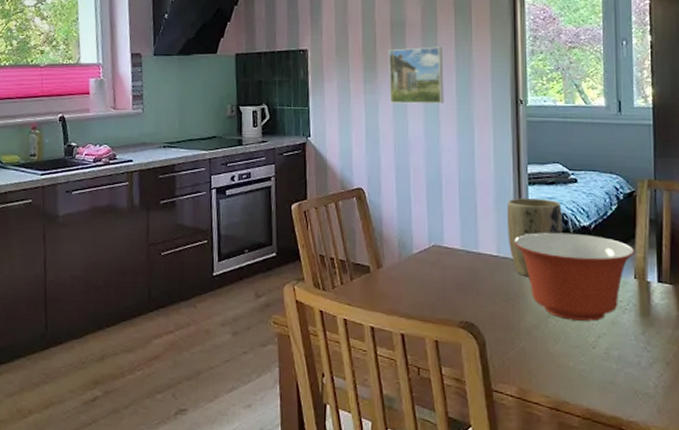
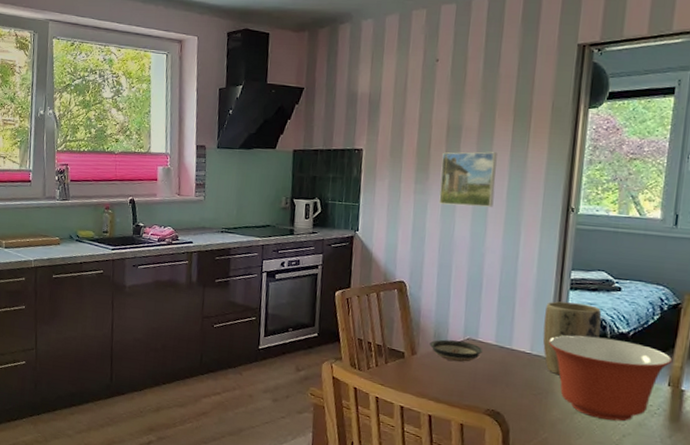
saucer: none [395,248,450,271] -> present [429,339,484,362]

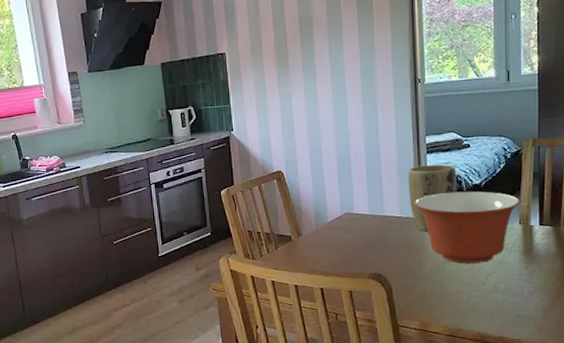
saucer: present [429,339,484,362] -> none [312,216,360,236]
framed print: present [439,151,498,207] -> none [299,38,350,94]

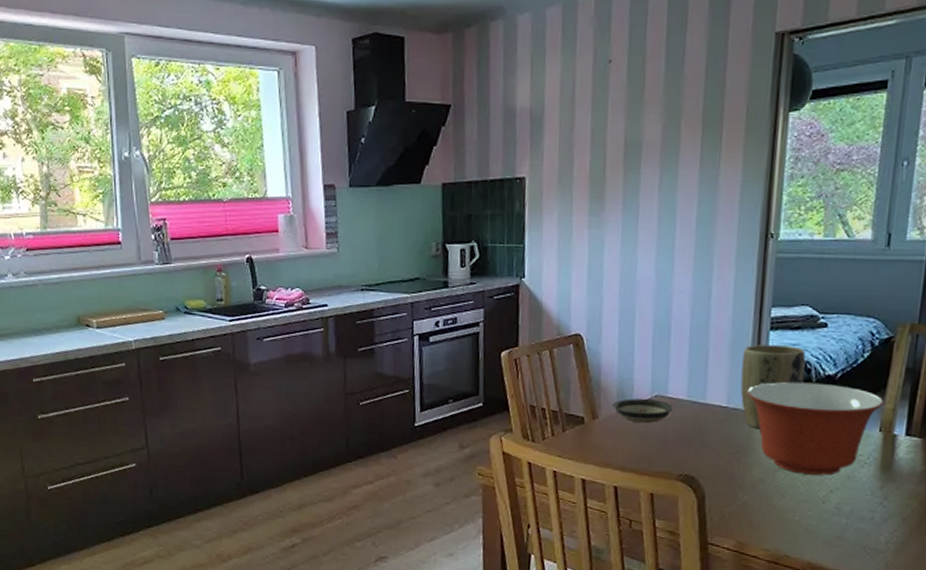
saucer: none [312,216,360,236] -> present [612,399,674,423]

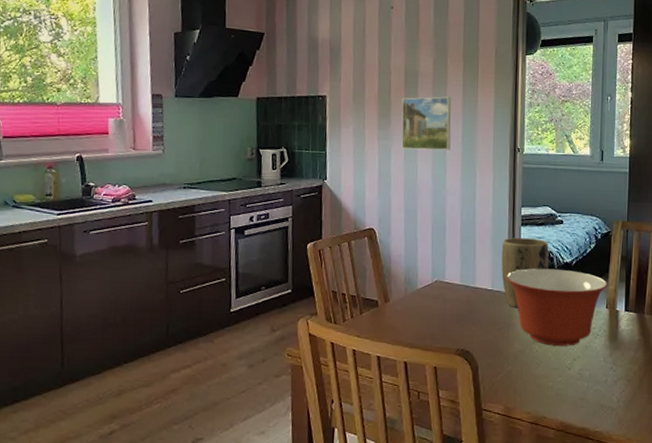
saucer: present [612,399,674,423] -> none [401,284,451,305]
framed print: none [617,171,684,240] -> present [401,96,451,151]

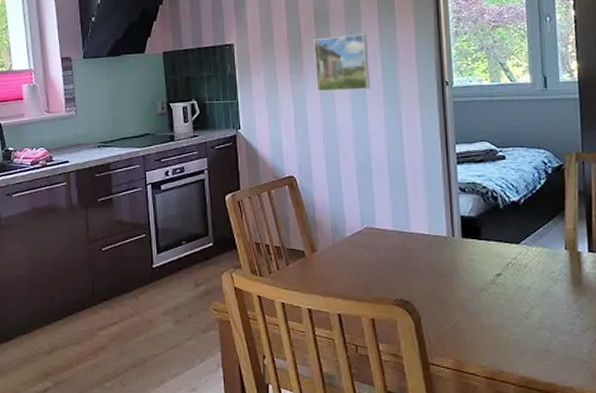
plant pot: present [501,237,549,308] -> none [437,177,493,253]
mixing bowl: present [506,268,608,346] -> none [444,209,565,293]

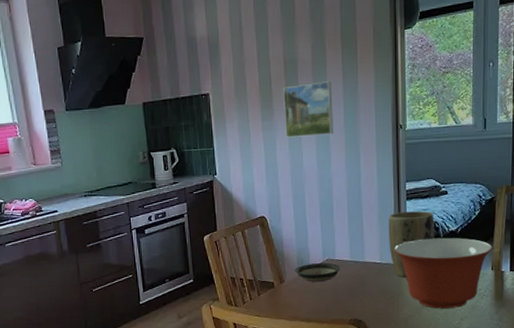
saucer: none [328,232,383,253] -> present [295,263,341,282]
plant pot: none [437,177,493,253] -> present [389,211,434,277]
mixing bowl: none [444,209,565,293] -> present [393,237,493,309]

